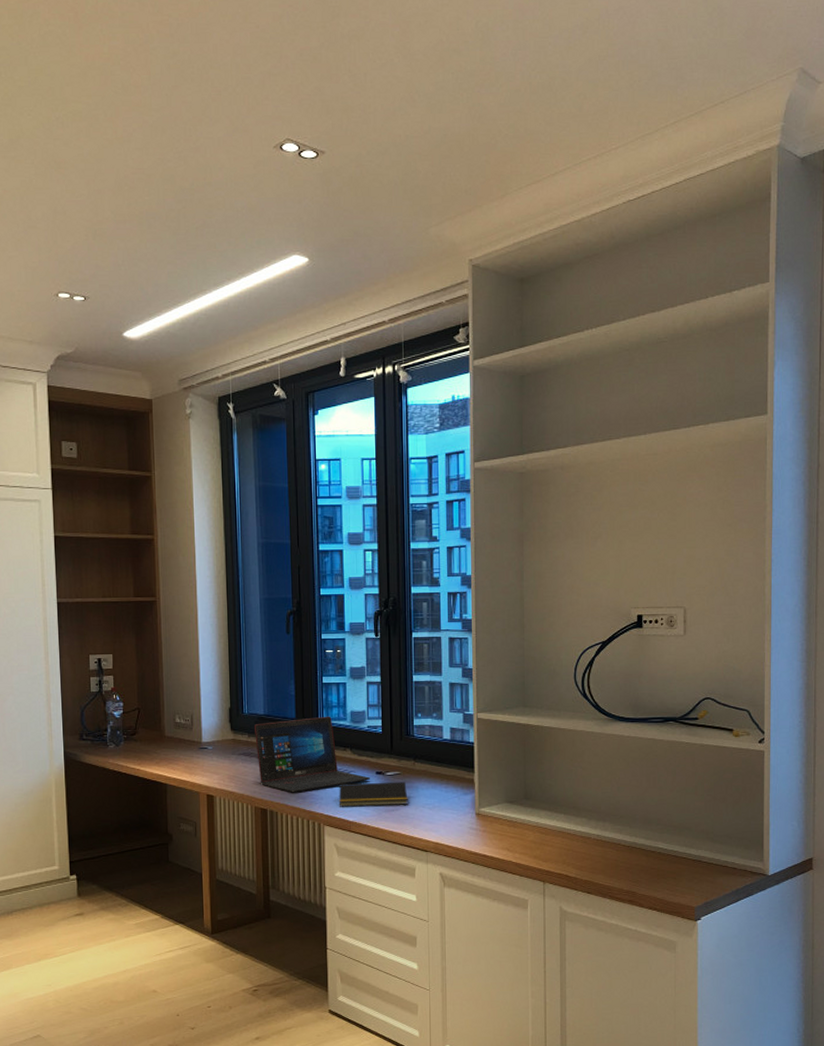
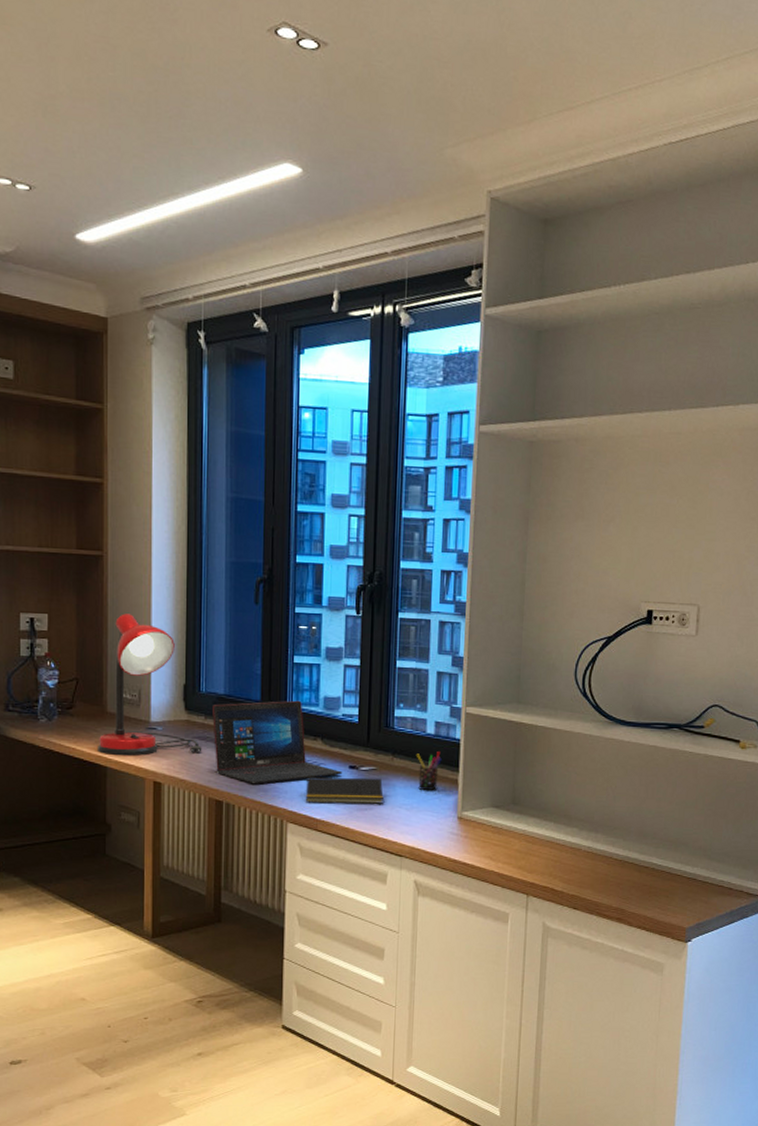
desk lamp: none [158,649,247,773] -> present [98,613,202,755]
pen holder: none [435,755,458,790] -> present [416,752,442,790]

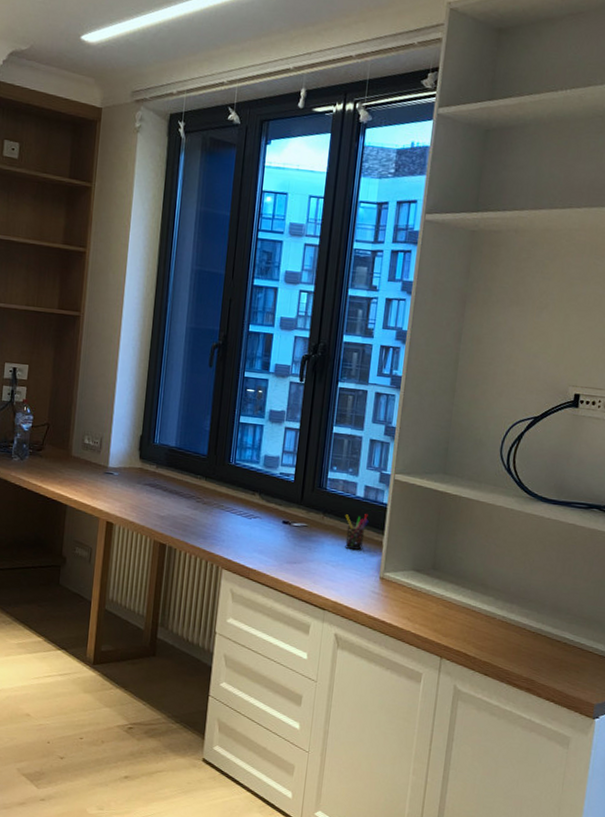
desk lamp: present [98,613,202,755] -> none [60,368,152,498]
laptop: present [211,700,343,783] -> none [162,455,277,531]
notepad: present [305,777,384,804] -> none [240,528,312,559]

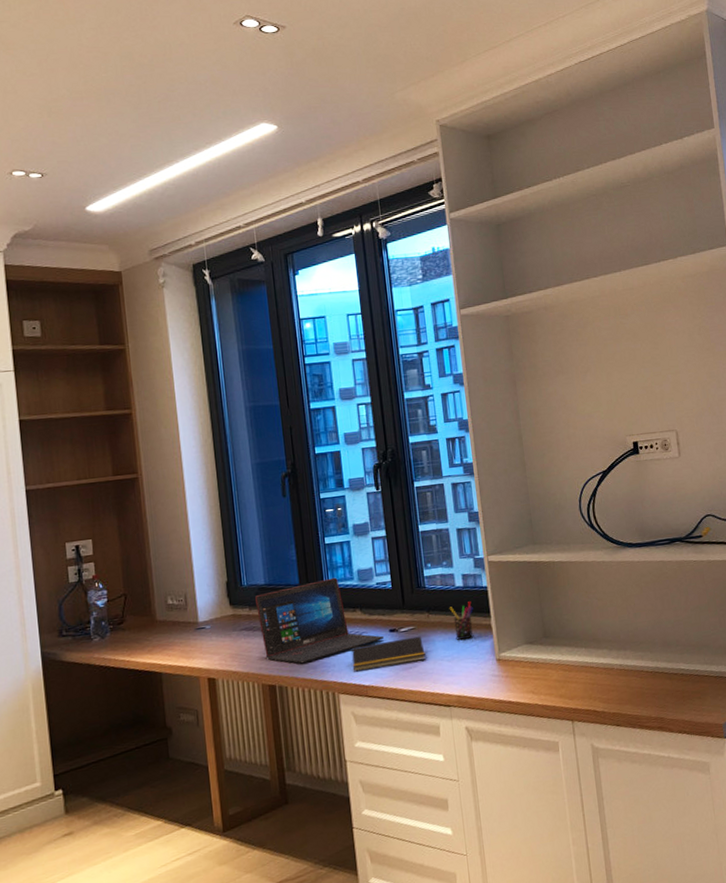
laptop: none [162,455,277,531] -> present [254,577,385,663]
notepad: none [240,528,312,559] -> present [351,636,426,672]

